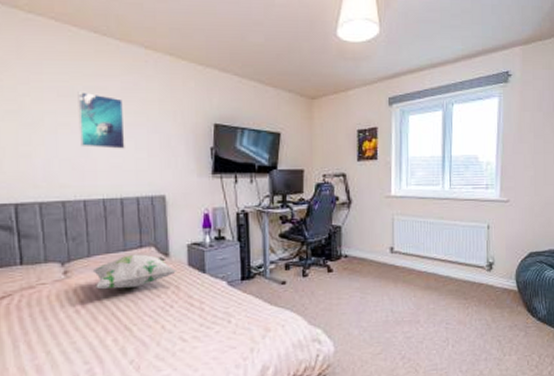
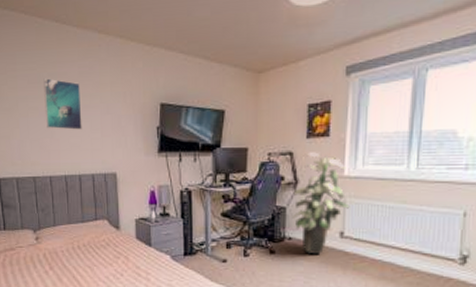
decorative pillow: present [92,254,178,290] -> none [57,226,127,256]
indoor plant: none [347,174,398,271] -> present [293,152,350,255]

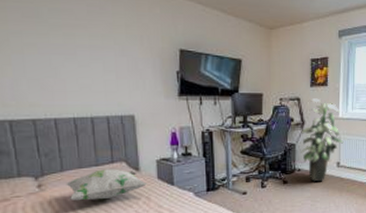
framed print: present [43,78,82,131] -> none [43,13,94,72]
decorative pillow: none [57,226,127,256] -> present [66,169,148,201]

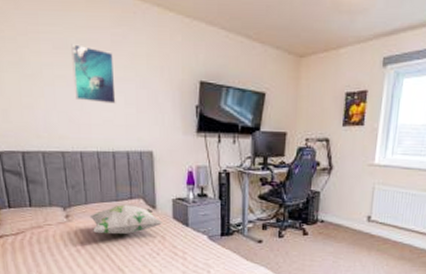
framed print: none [43,13,94,72] -> present [71,44,116,105]
indoor plant: present [301,98,344,182] -> none [326,140,378,237]

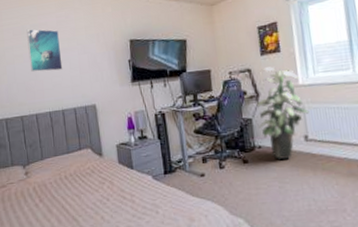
decorative pillow: present [89,204,164,235] -> none [45,155,110,187]
indoor plant: none [326,140,378,237] -> present [256,67,309,160]

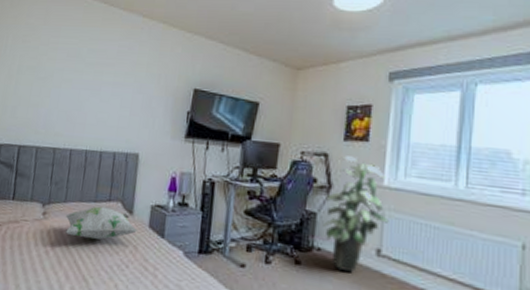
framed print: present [26,29,63,72] -> none [77,53,117,107]
decorative pillow: none [45,155,110,187] -> present [64,206,138,240]

